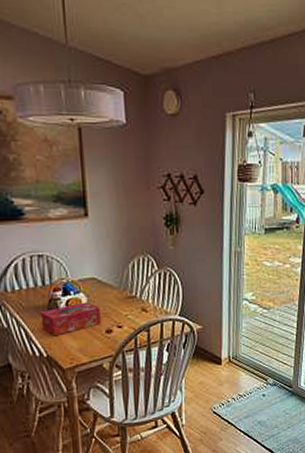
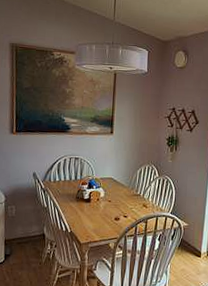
tissue box: present [40,302,101,336] -> none [70,195,113,218]

